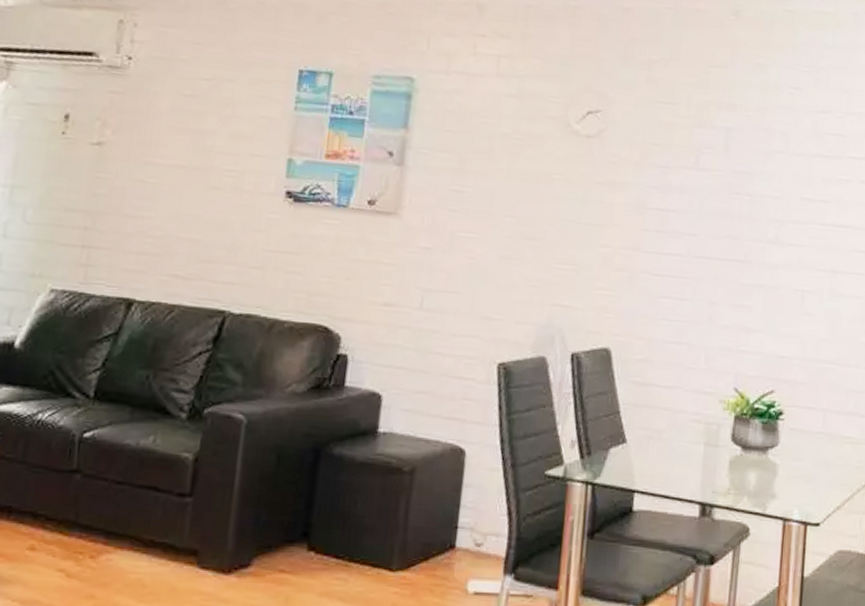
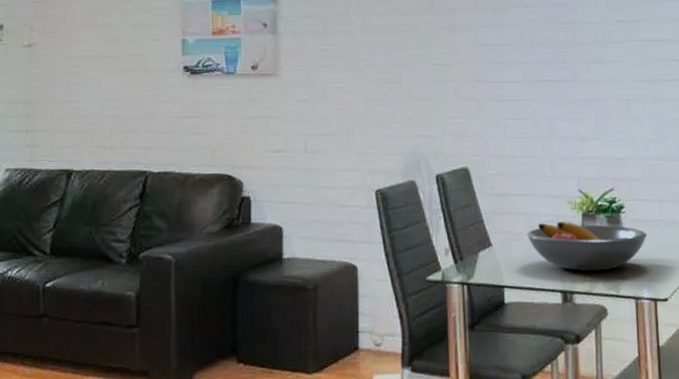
fruit bowl: none [667,422,806,484] -> present [526,222,647,272]

